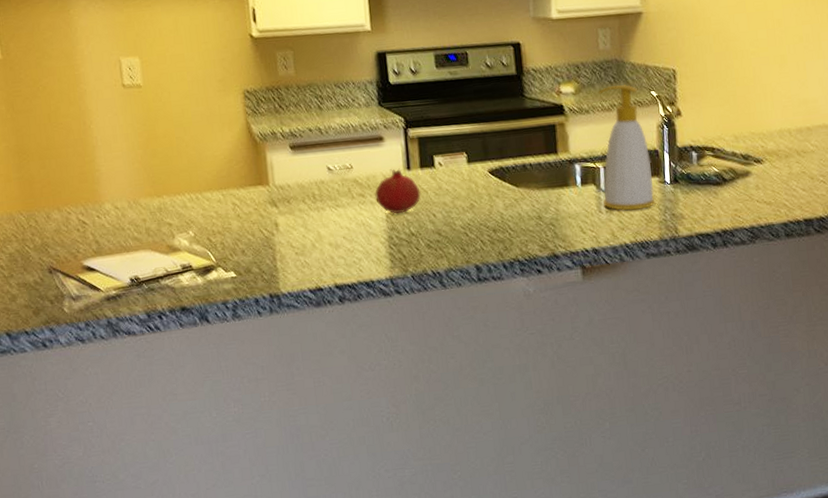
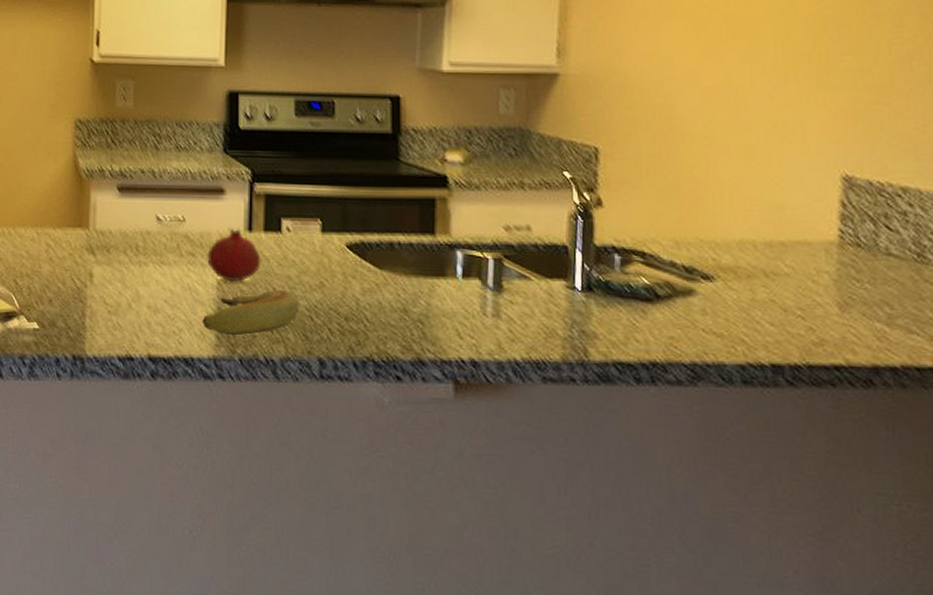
banana: none [377,214,455,258] -> present [203,289,298,336]
soap bottle: present [597,85,655,211] -> none [490,160,560,319]

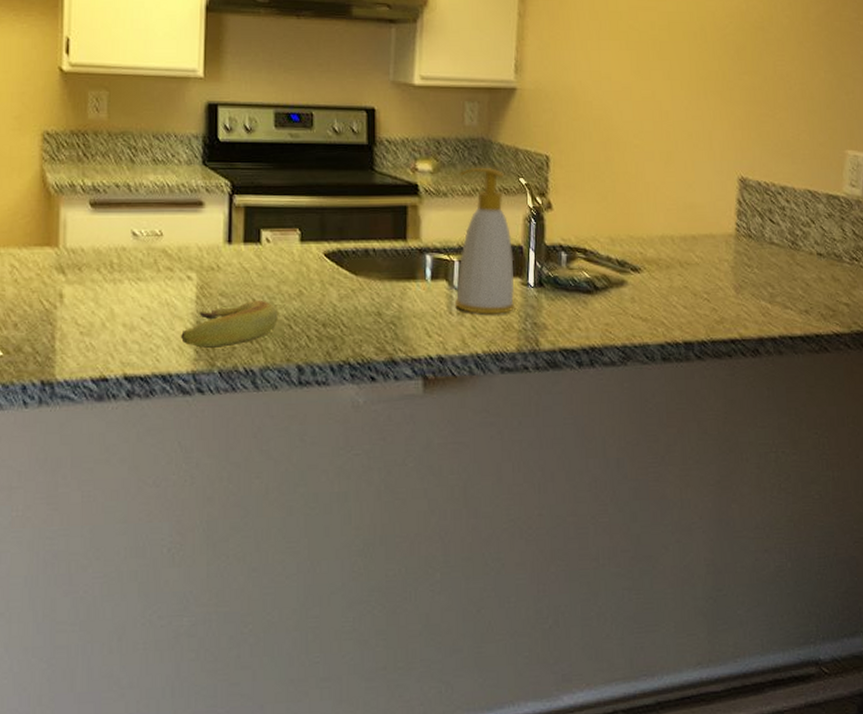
fruit: present [207,228,261,282] -> none [186,241,241,295]
soap bottle: none [490,160,560,319] -> present [455,168,515,314]

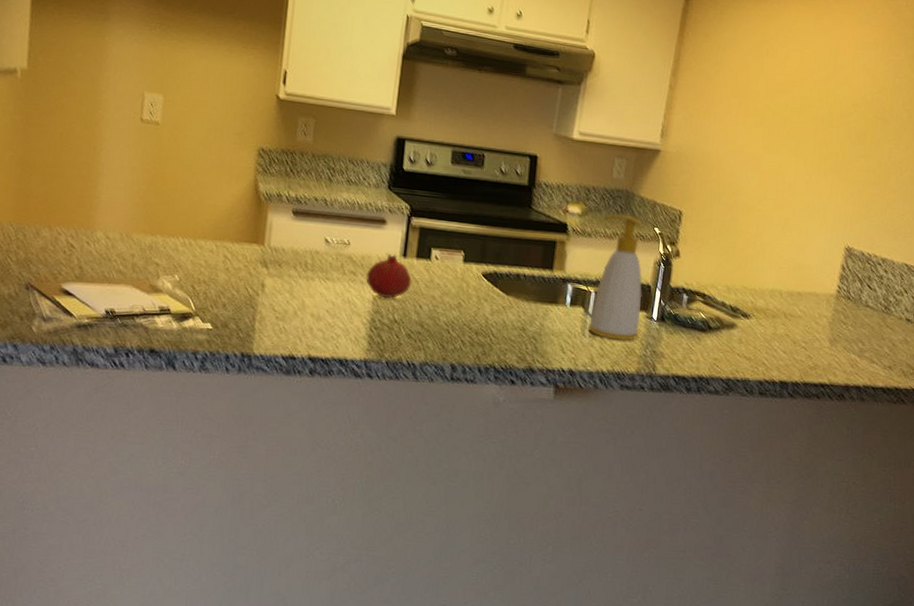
banana: present [181,300,278,349] -> none [358,306,439,343]
fruit: none [186,241,241,295] -> present [366,253,412,299]

